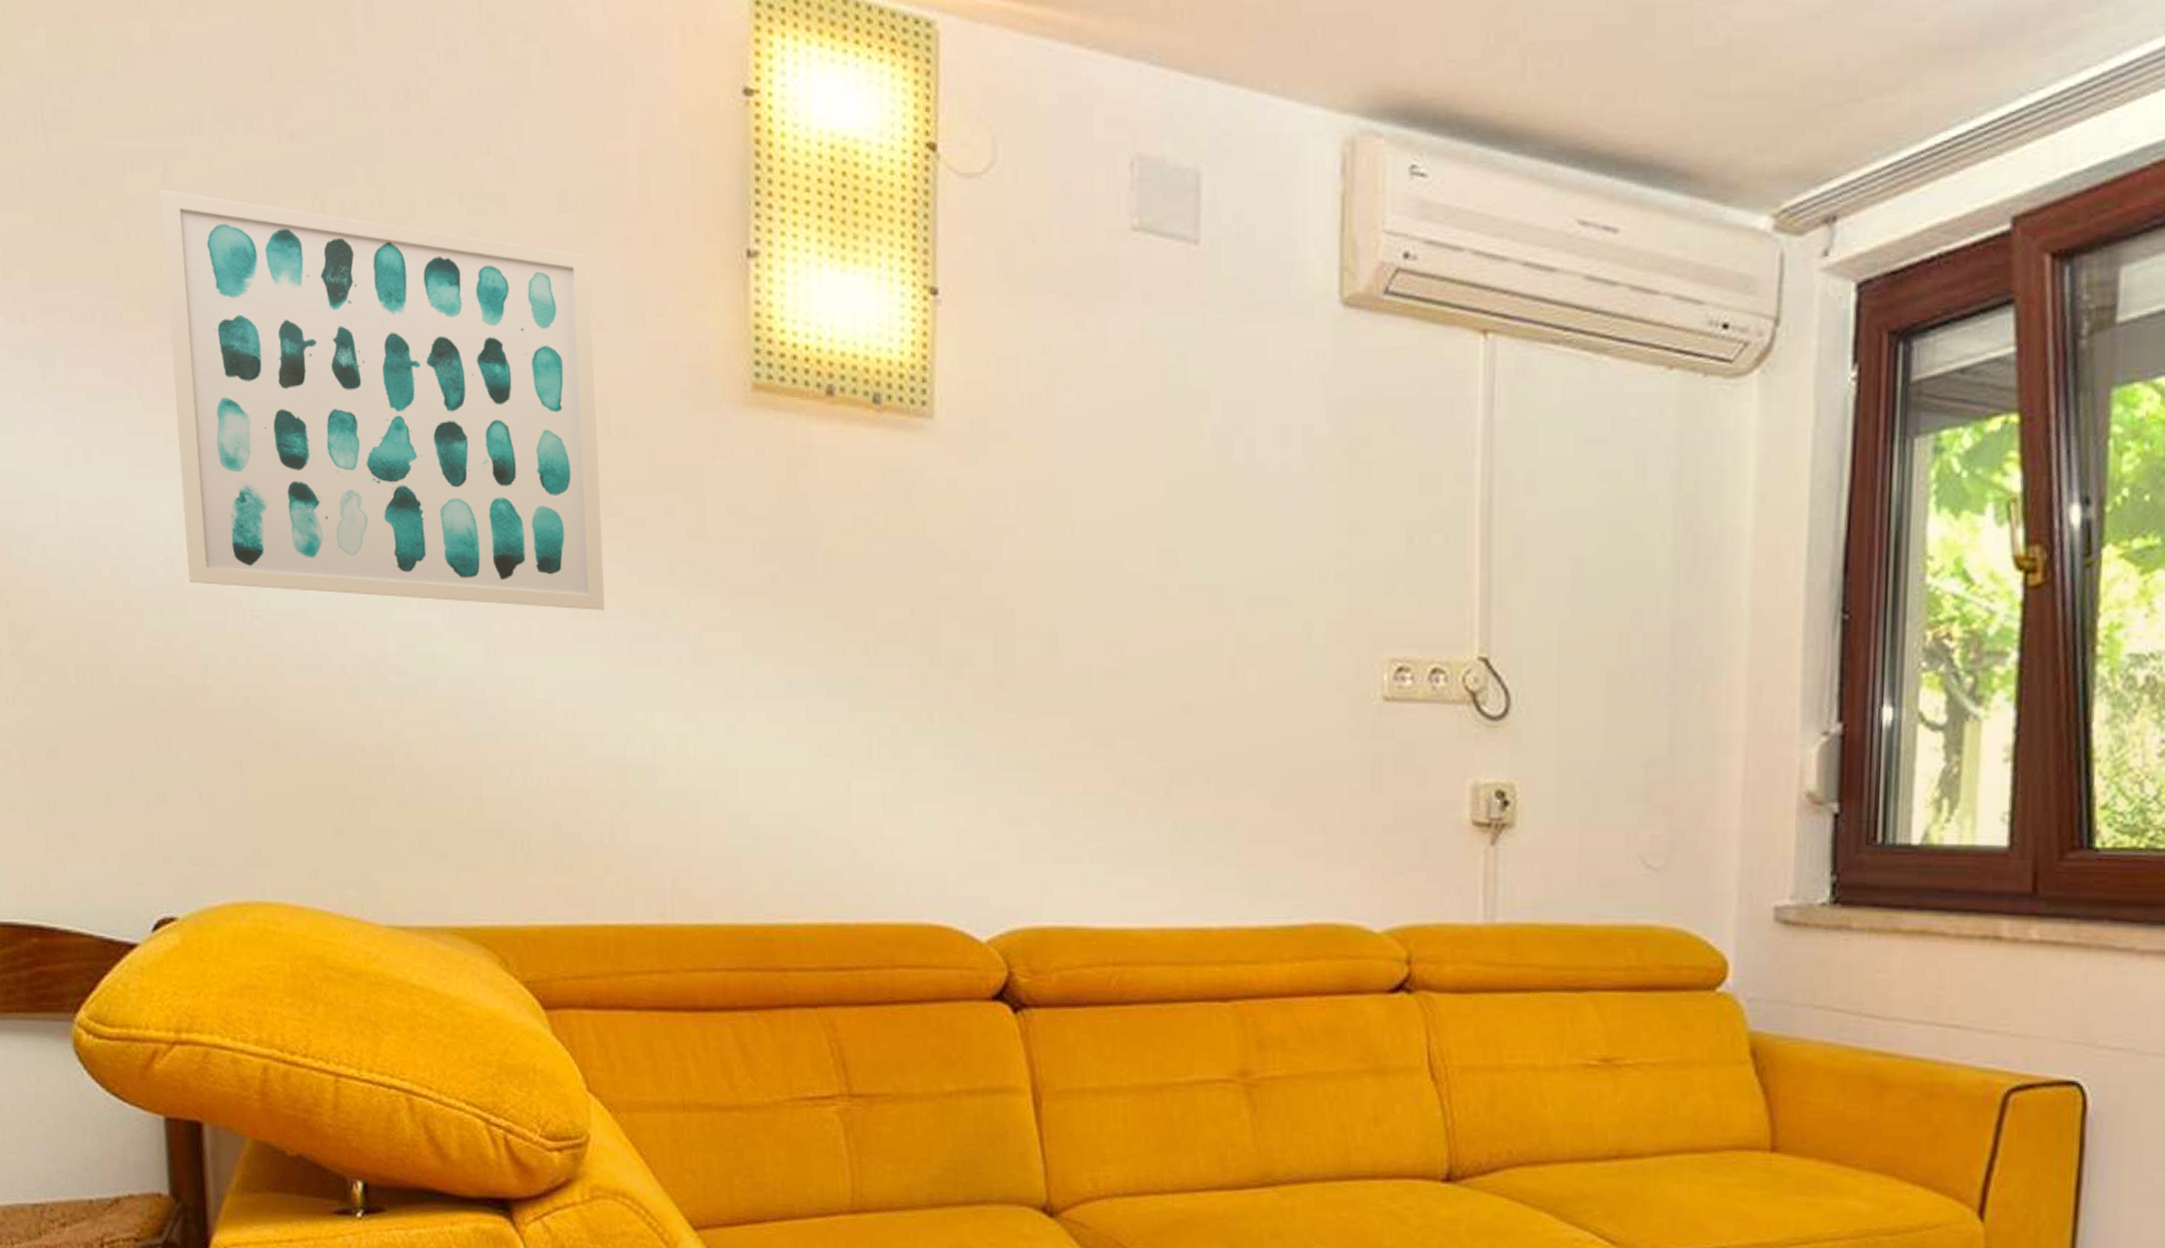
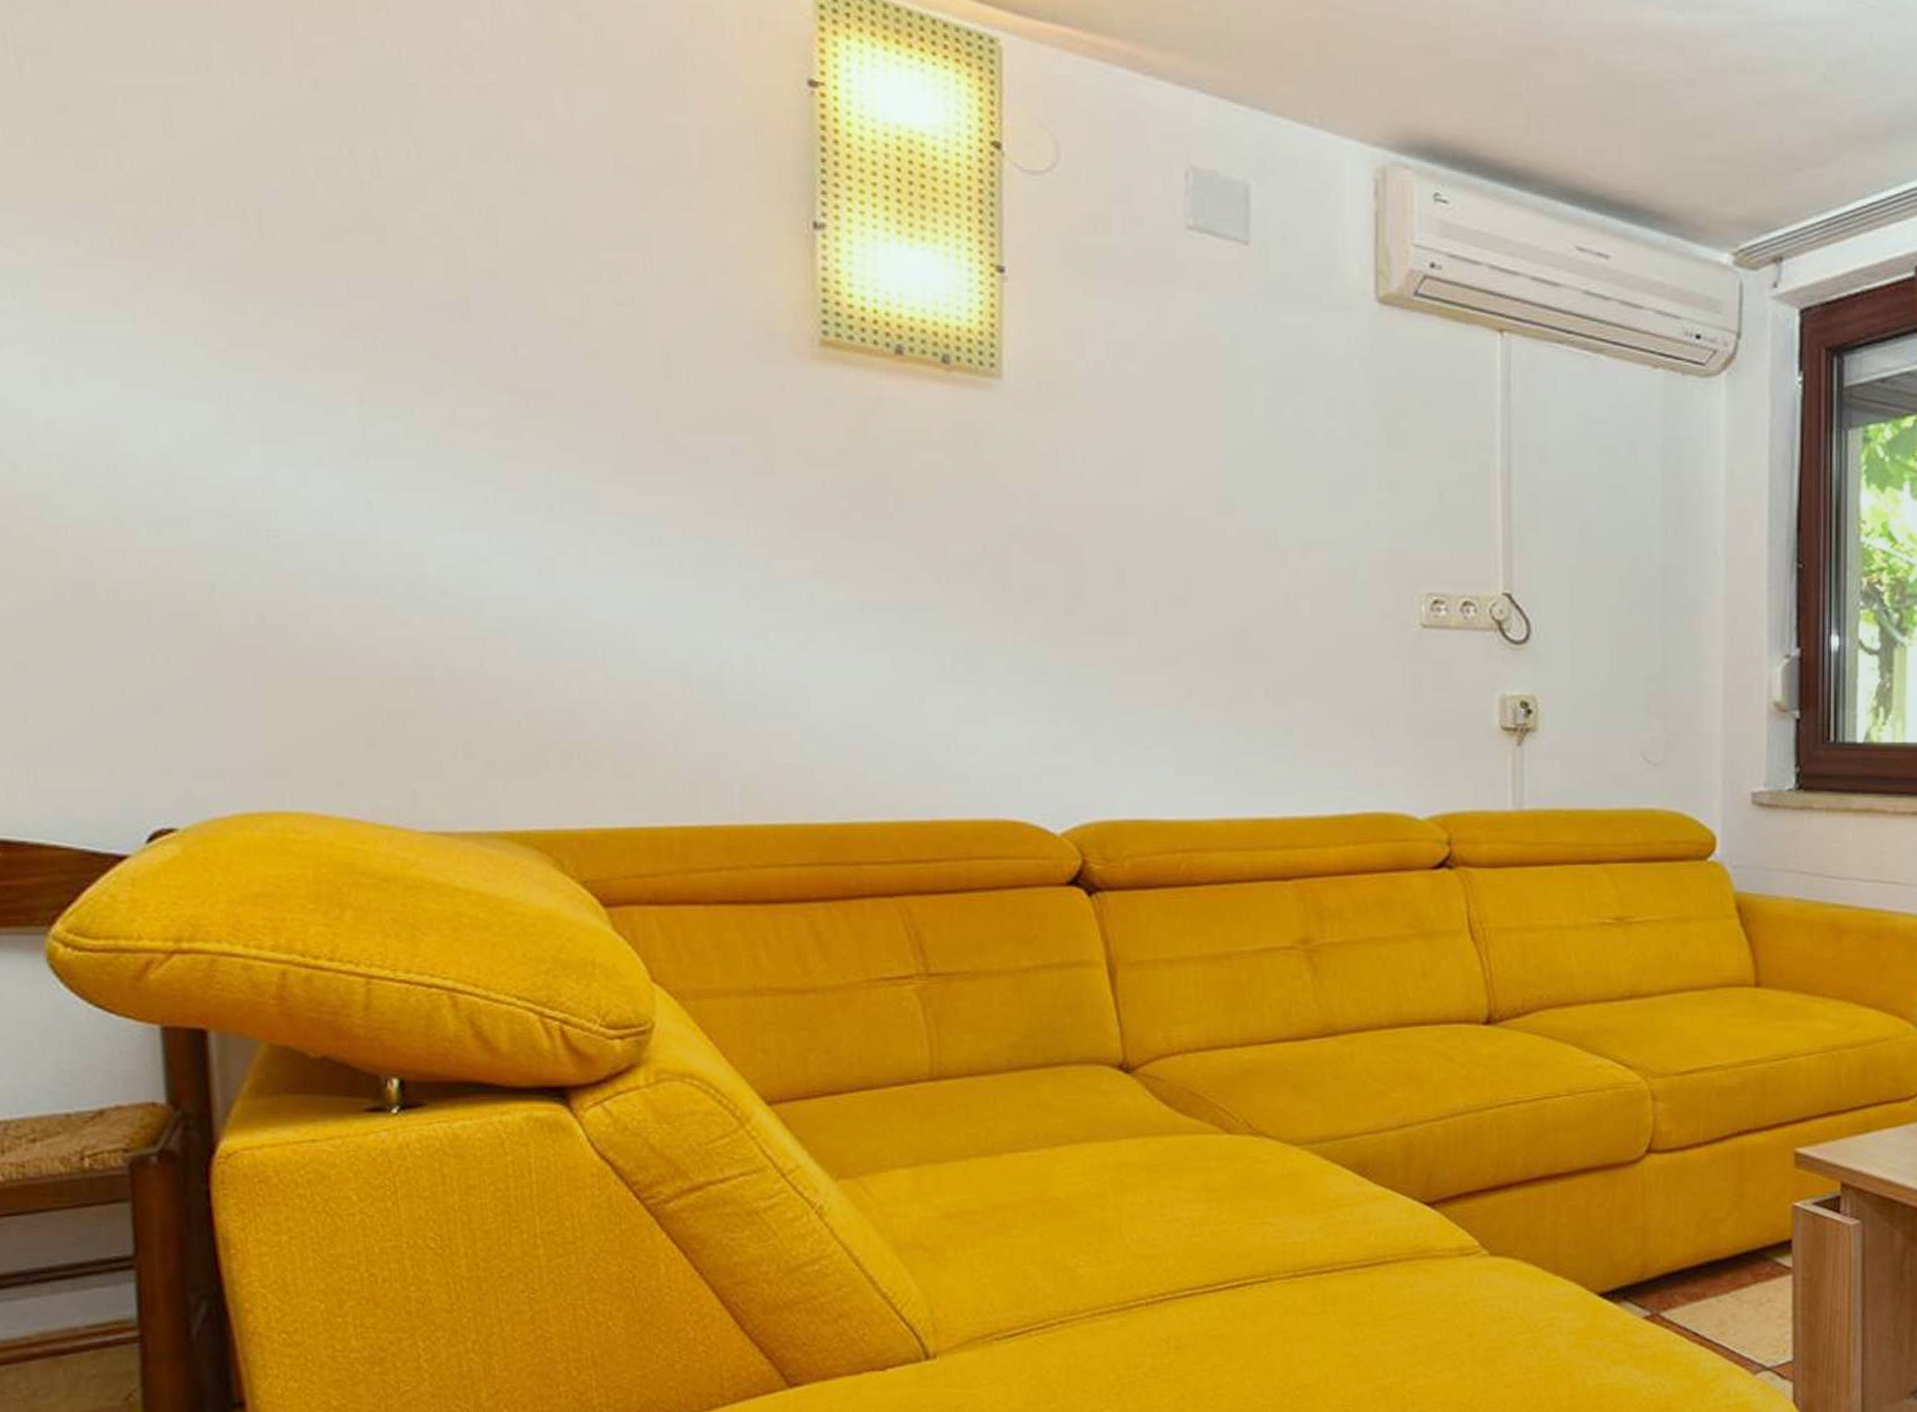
wall art: present [160,189,605,610] -> none [159,123,668,538]

